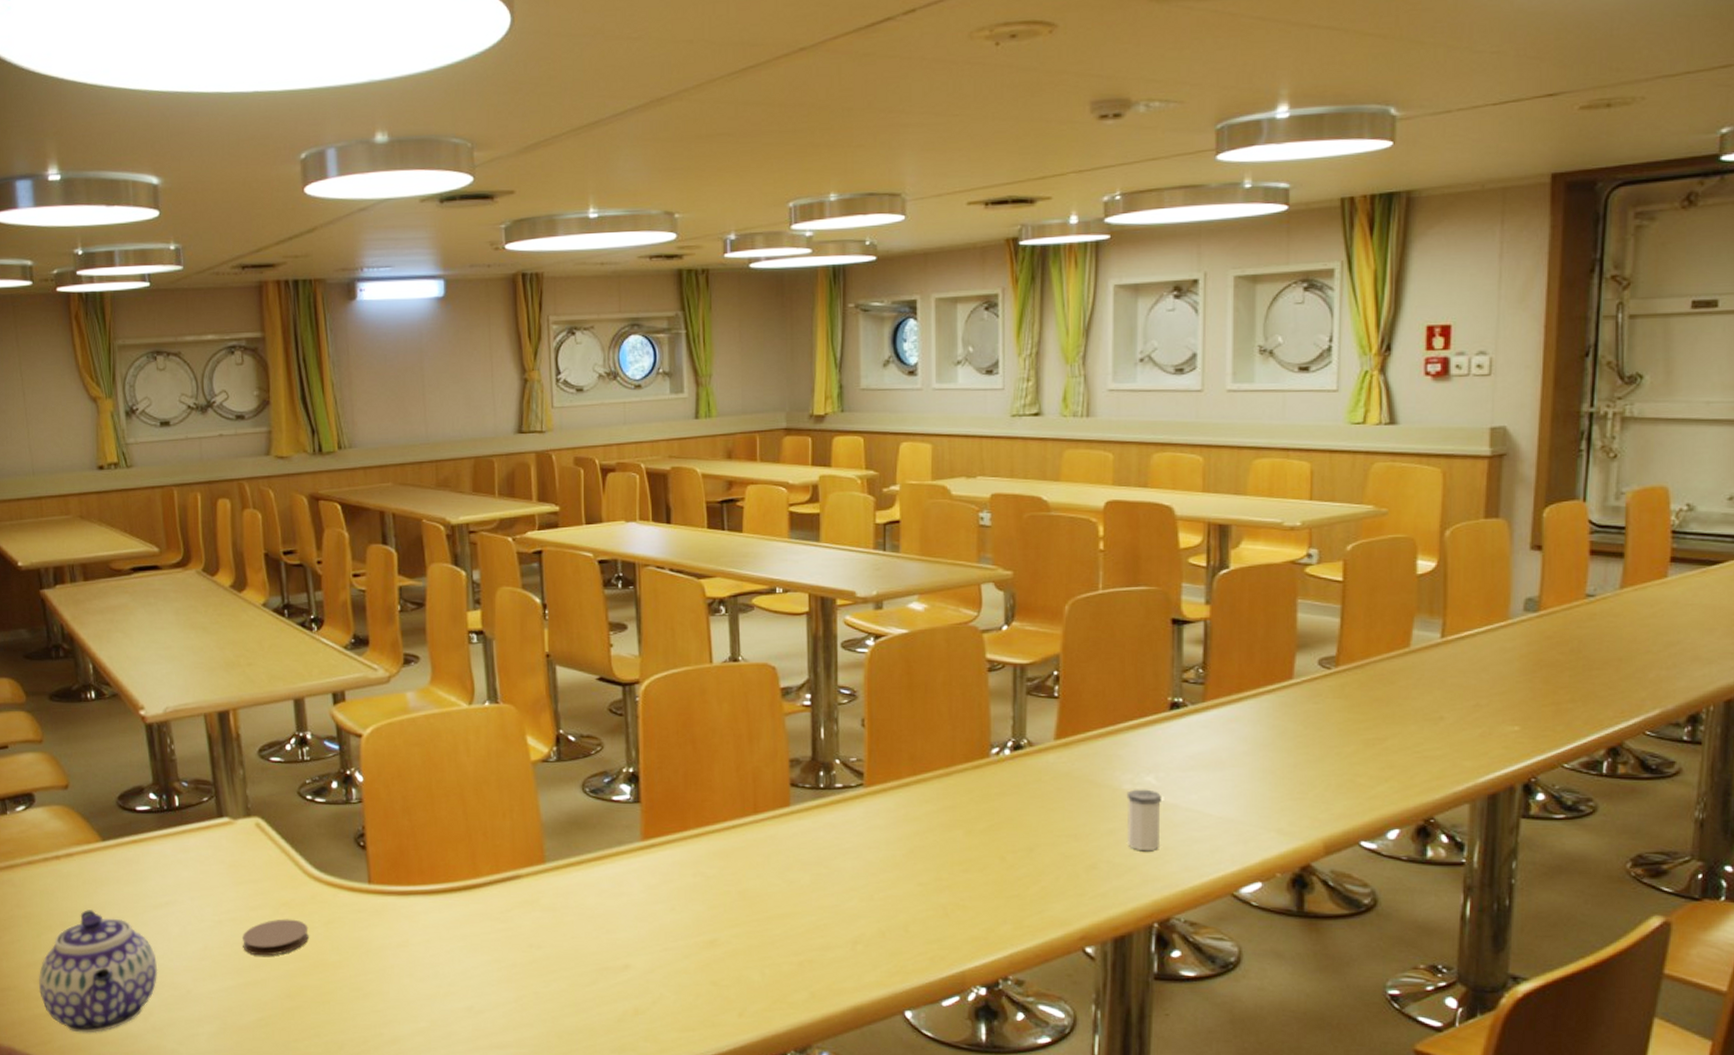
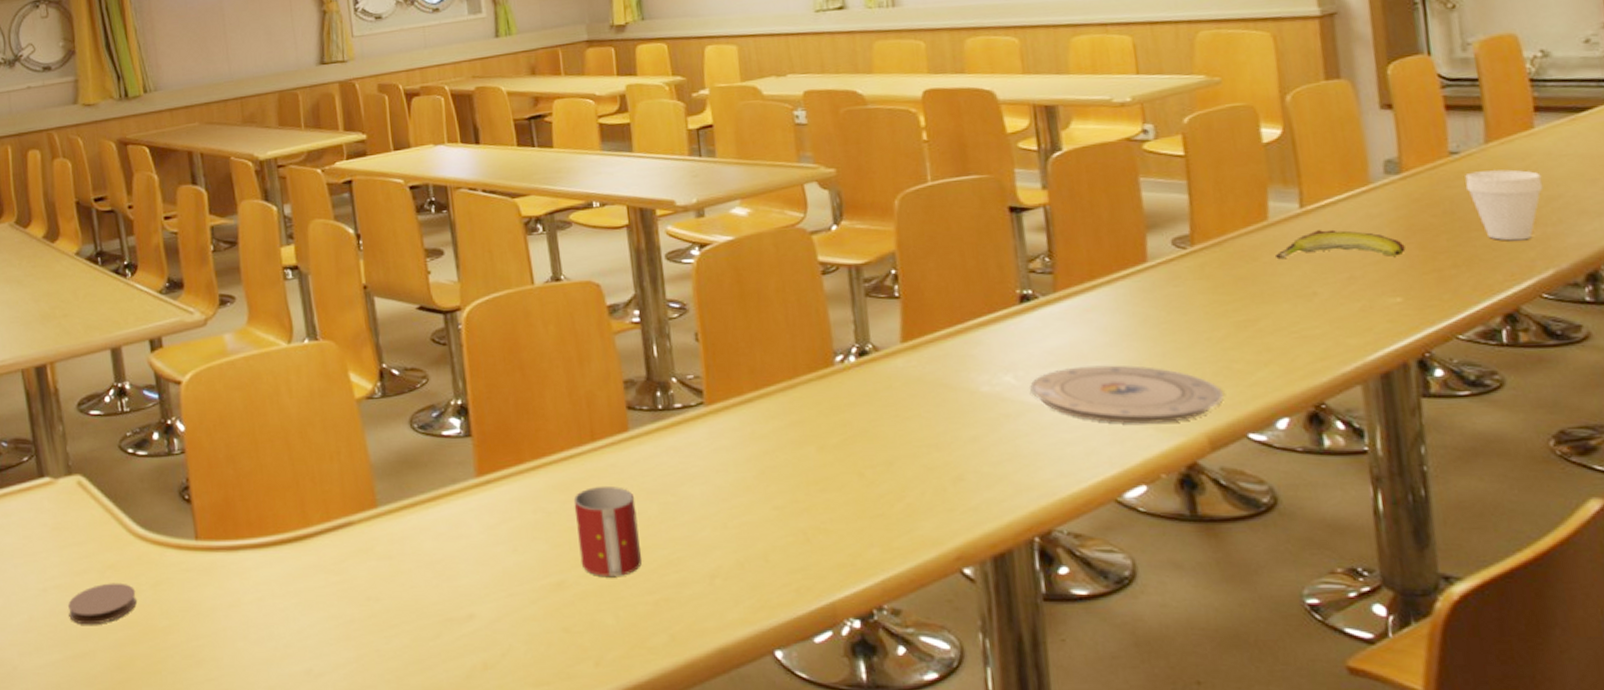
mug: none [732,856,790,938] -> present [573,486,642,576]
salt shaker: present [1126,789,1163,852] -> none [985,390,1029,458]
plate: none [1169,772,1343,828] -> present [1030,365,1224,424]
banana: none [1412,660,1531,688] -> present [1276,229,1406,260]
cup: none [1596,614,1665,681] -> present [1465,169,1544,241]

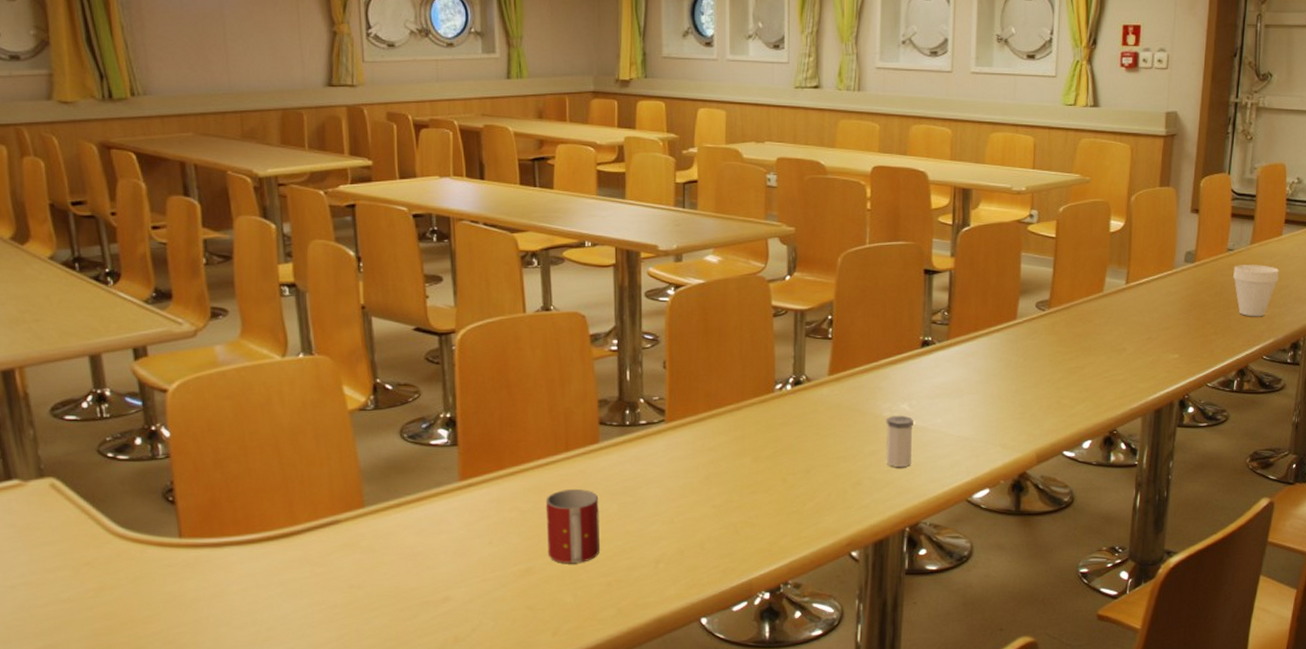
coaster: present [68,583,137,625] -> none [39,578,115,618]
salt shaker: none [985,390,1029,458] -> present [886,415,914,468]
plate: present [1030,365,1224,424] -> none [919,398,1052,443]
banana: present [1276,229,1406,260] -> none [1104,302,1187,324]

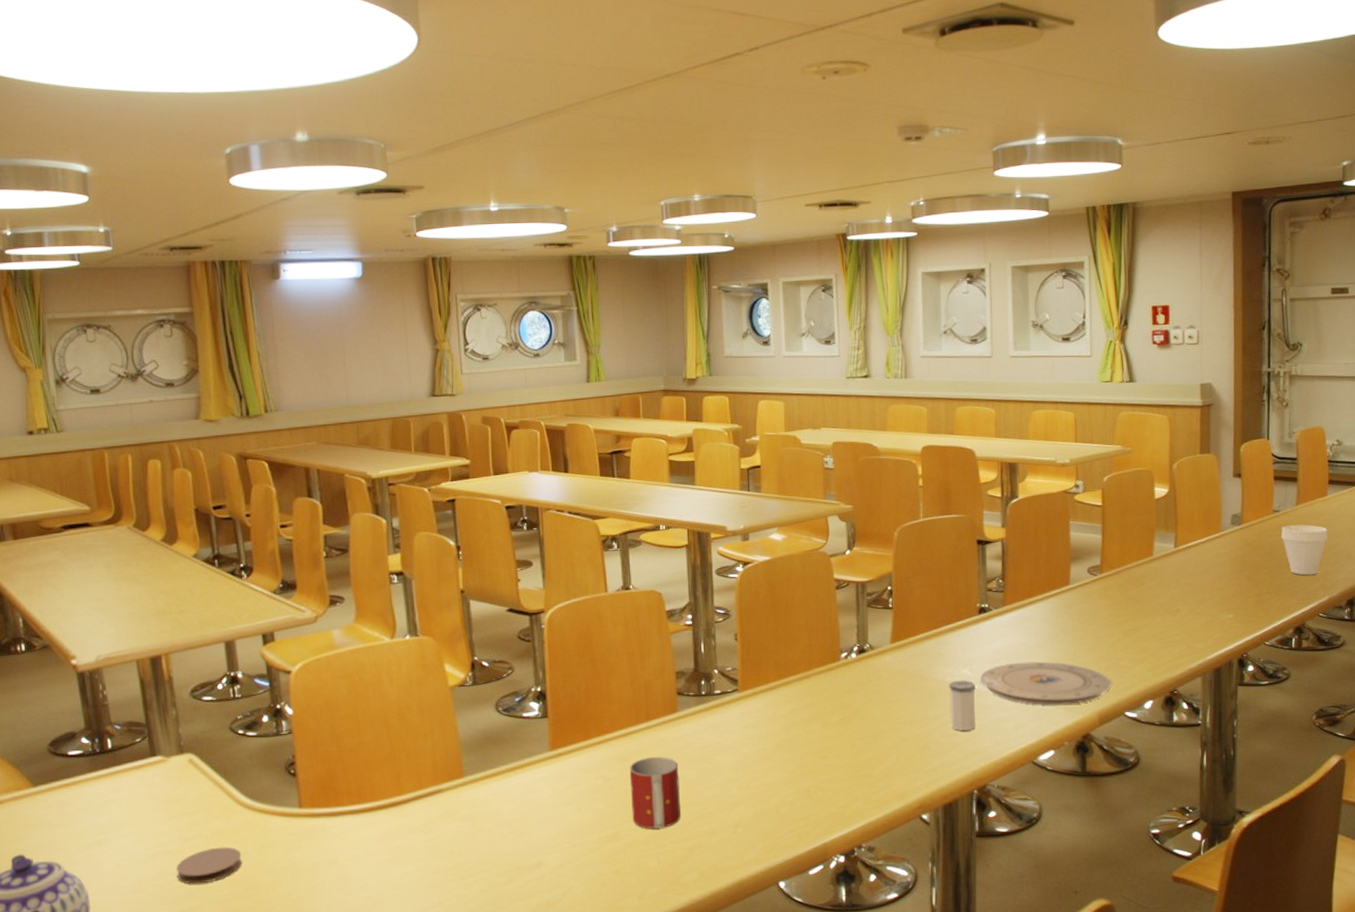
coaster: none [39,578,115,618] -> present [176,847,242,884]
plate: none [919,398,1052,443] -> present [980,661,1111,705]

